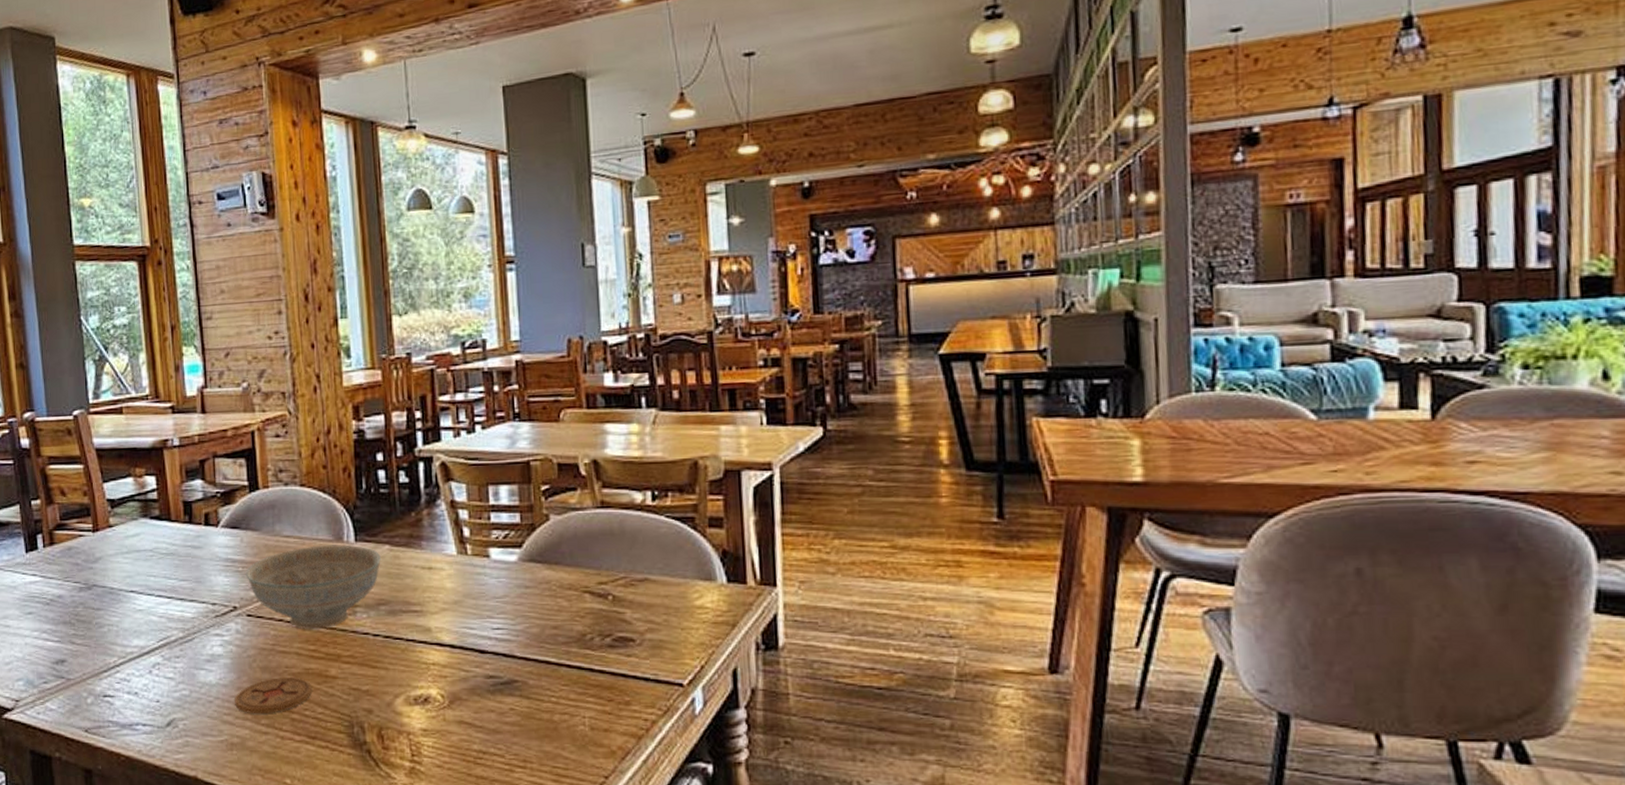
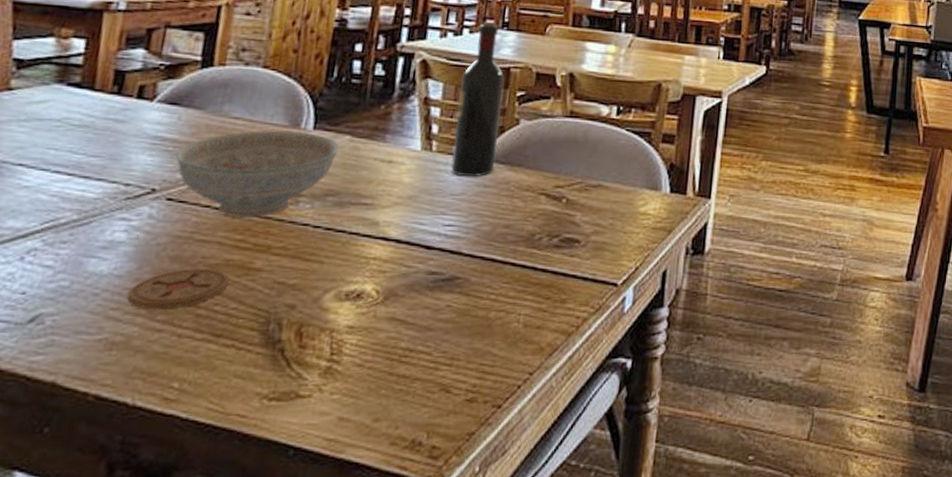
wine bottle: none [482,415,532,578] -> present [451,22,505,176]

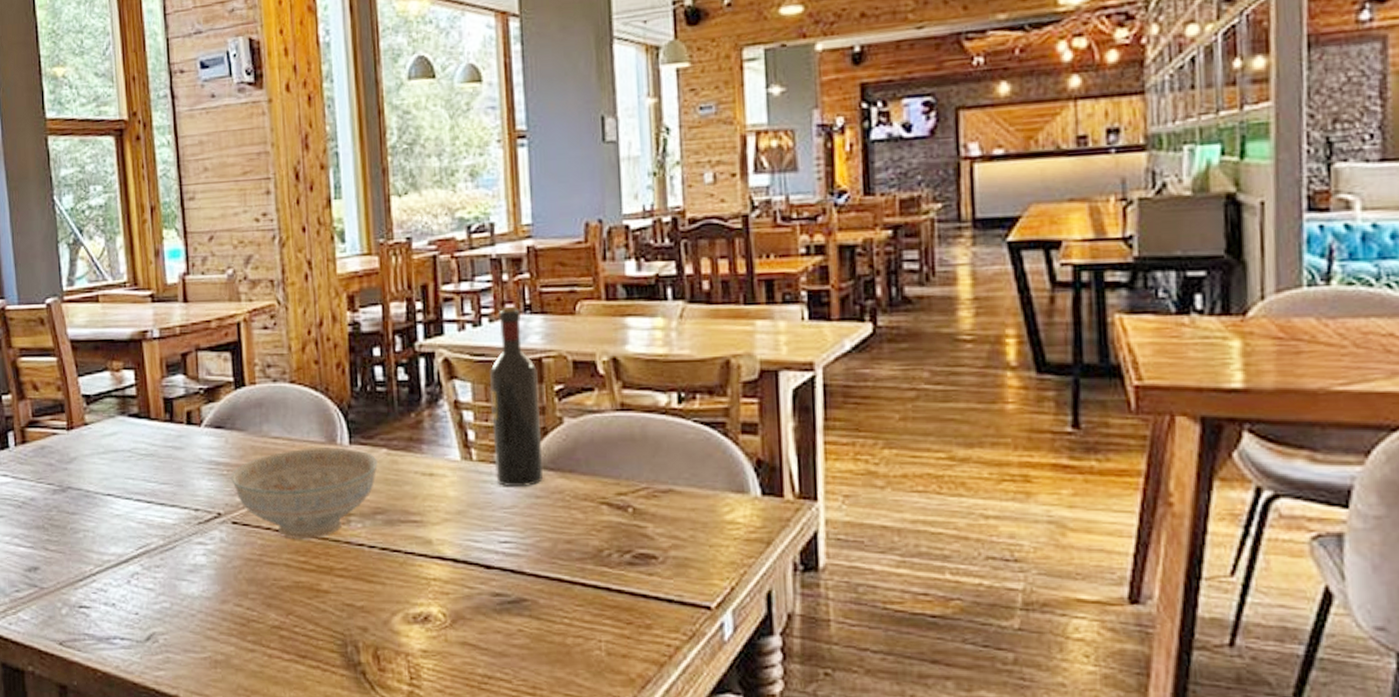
coaster: present [127,269,230,310] -> none [219,591,303,630]

